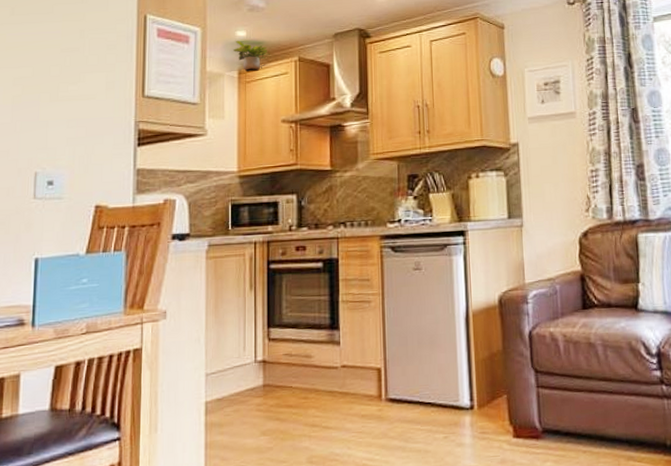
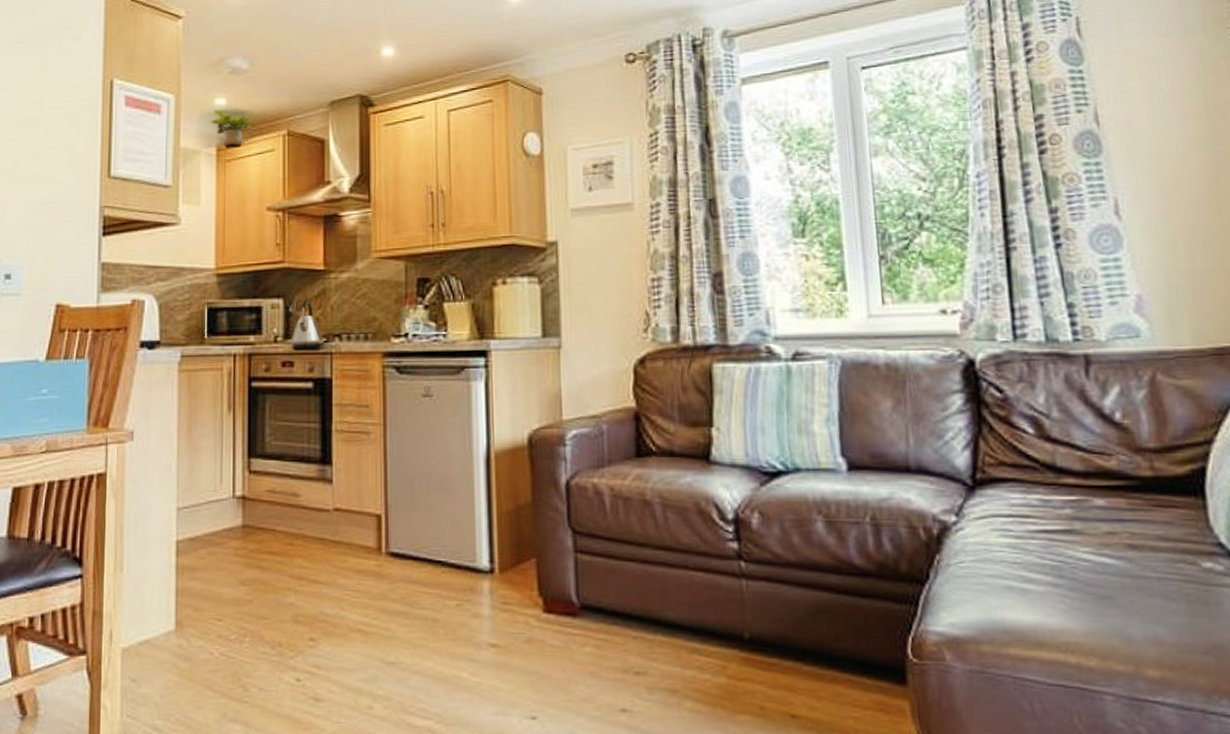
kettle: none [303,194,331,238] -> present [290,298,324,352]

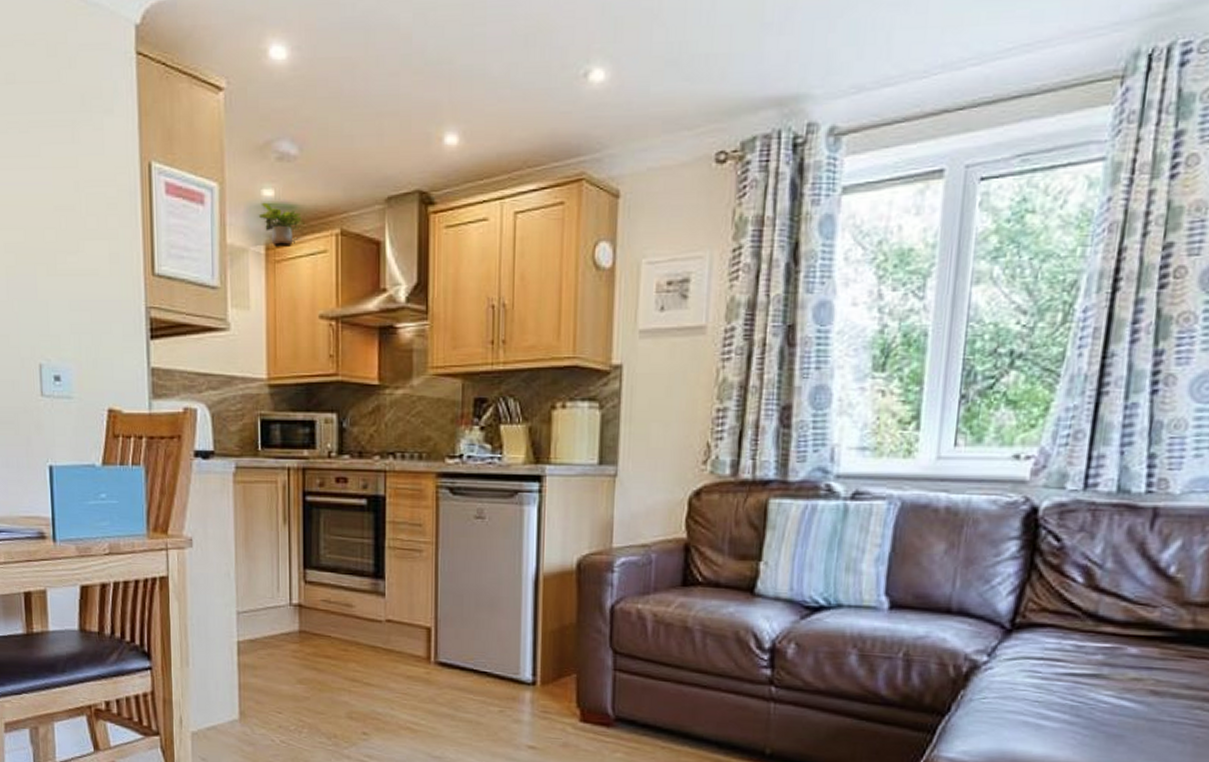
kettle: present [290,298,324,352] -> none [344,414,378,468]

